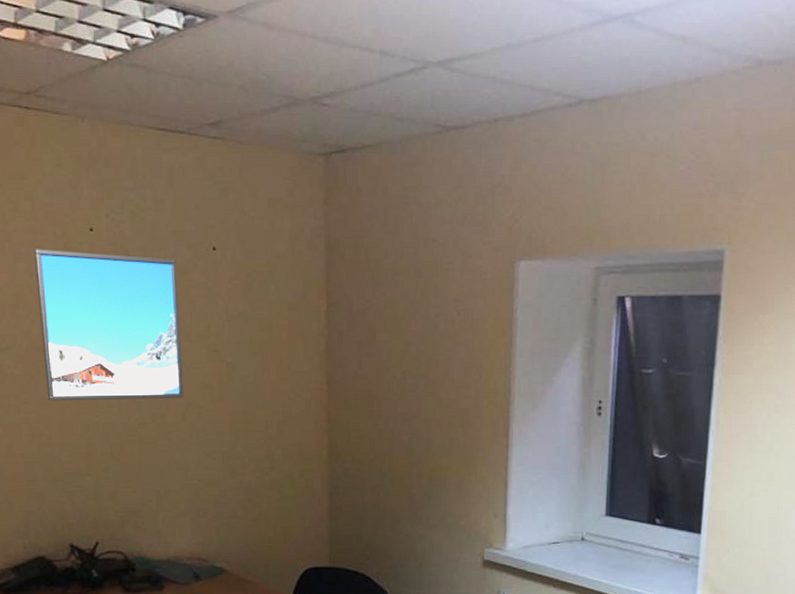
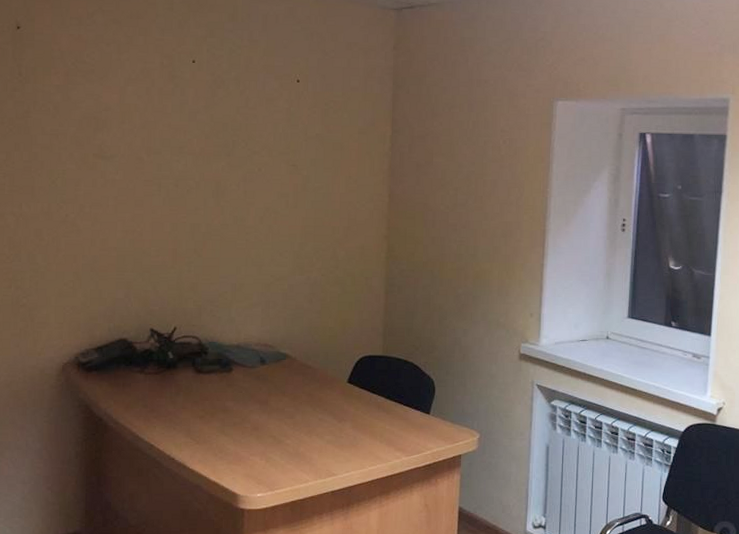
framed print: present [34,249,183,401] -> none [142,75,265,205]

